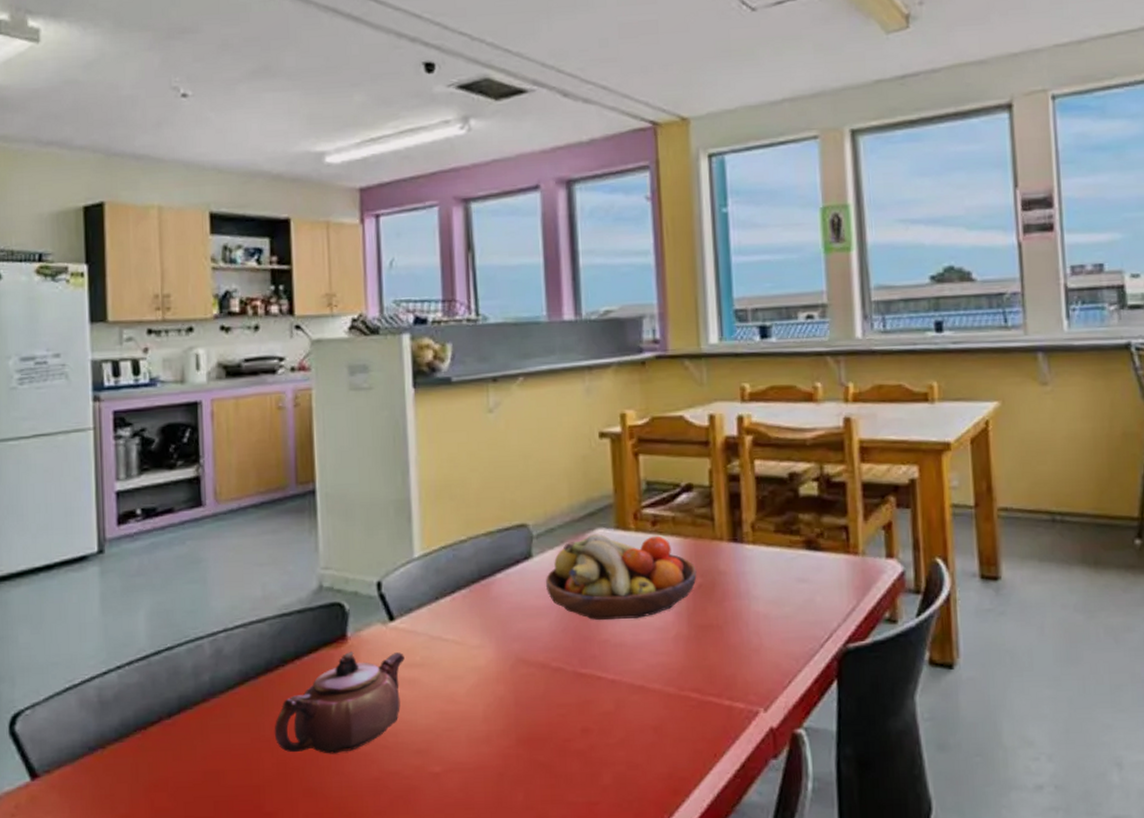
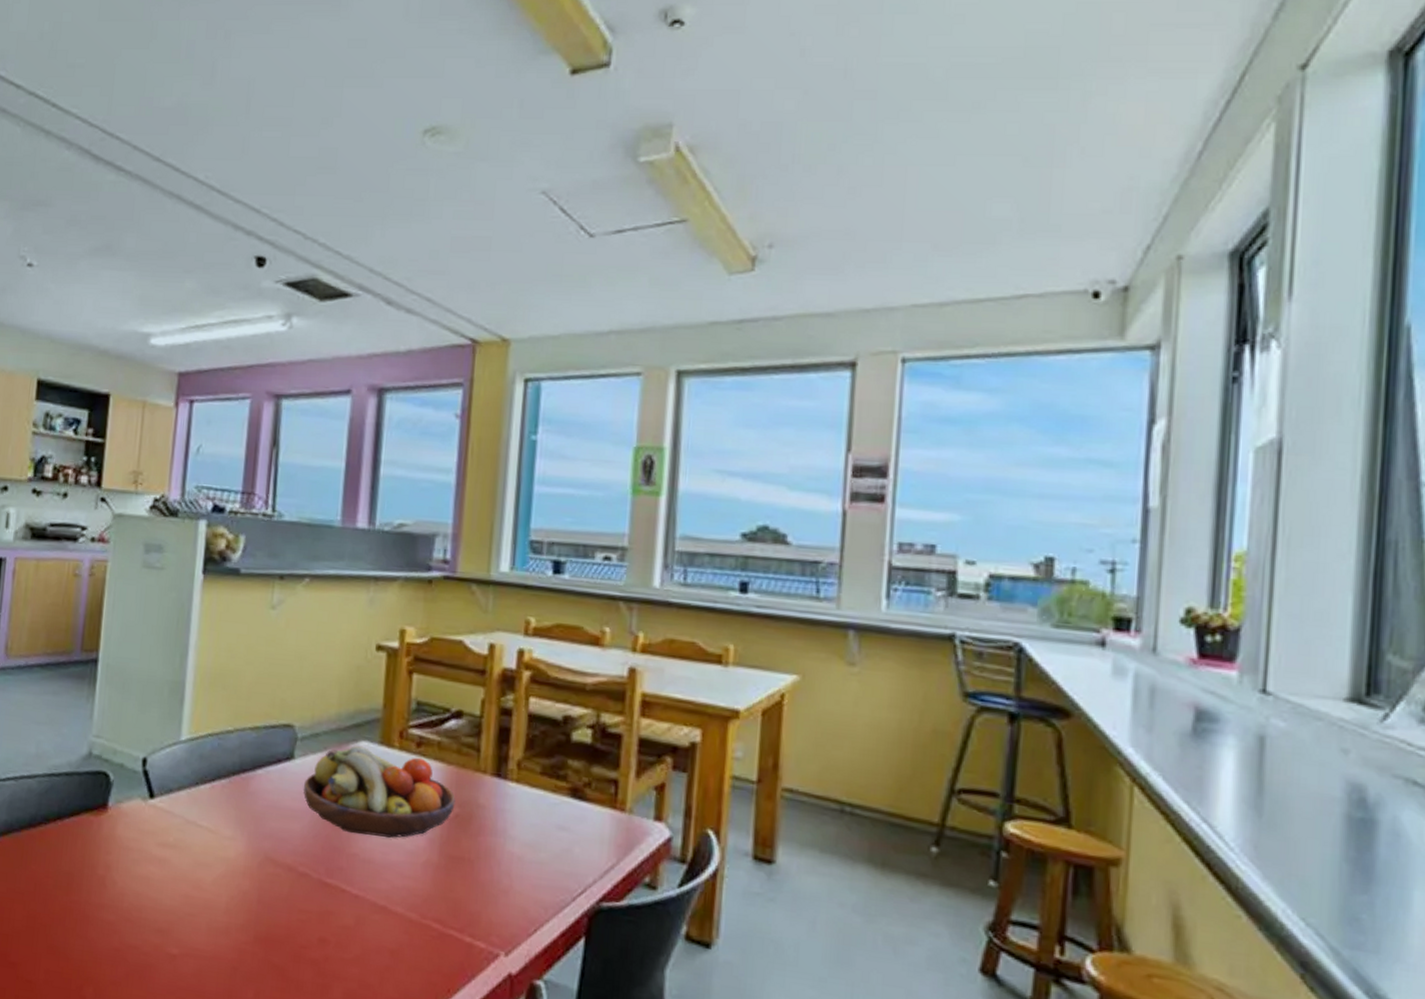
teapot: present [274,651,405,754] -> none [28,820,159,918]

